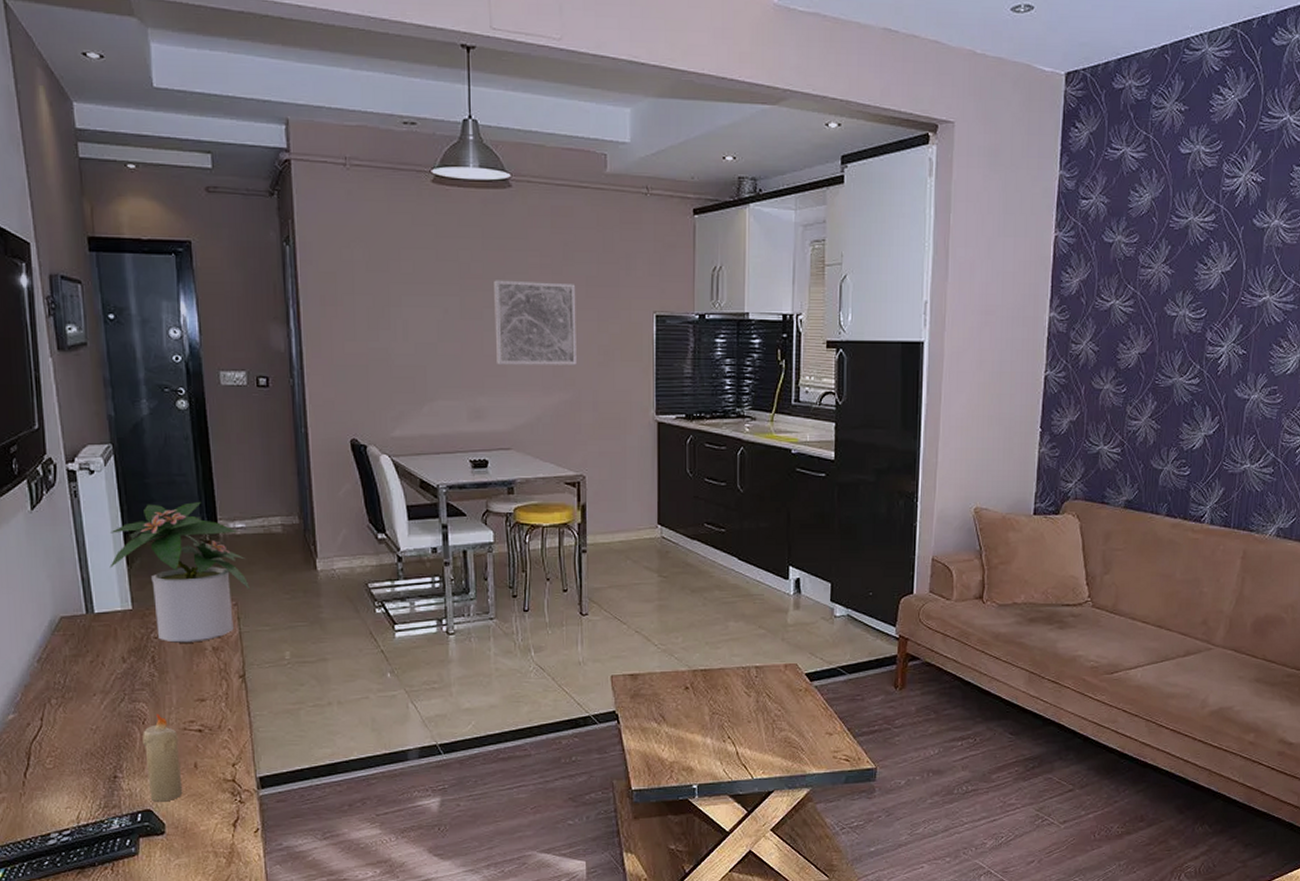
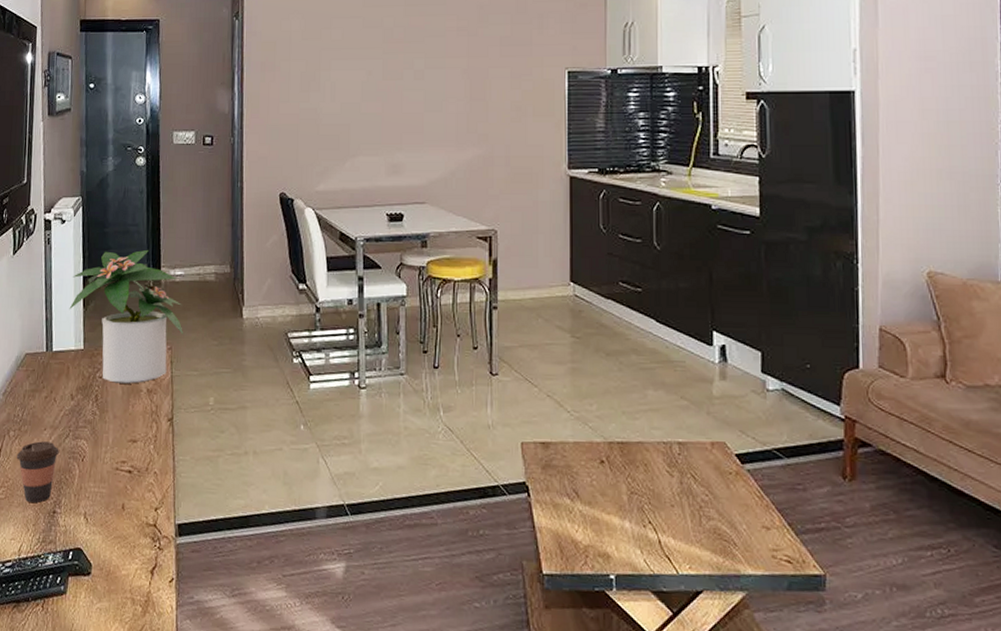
coffee cup: none [62,707,114,769] -> present [16,441,59,503]
candle: present [143,713,183,802] -> none [80,451,111,542]
wall art: present [494,280,577,365] -> none [413,43,490,122]

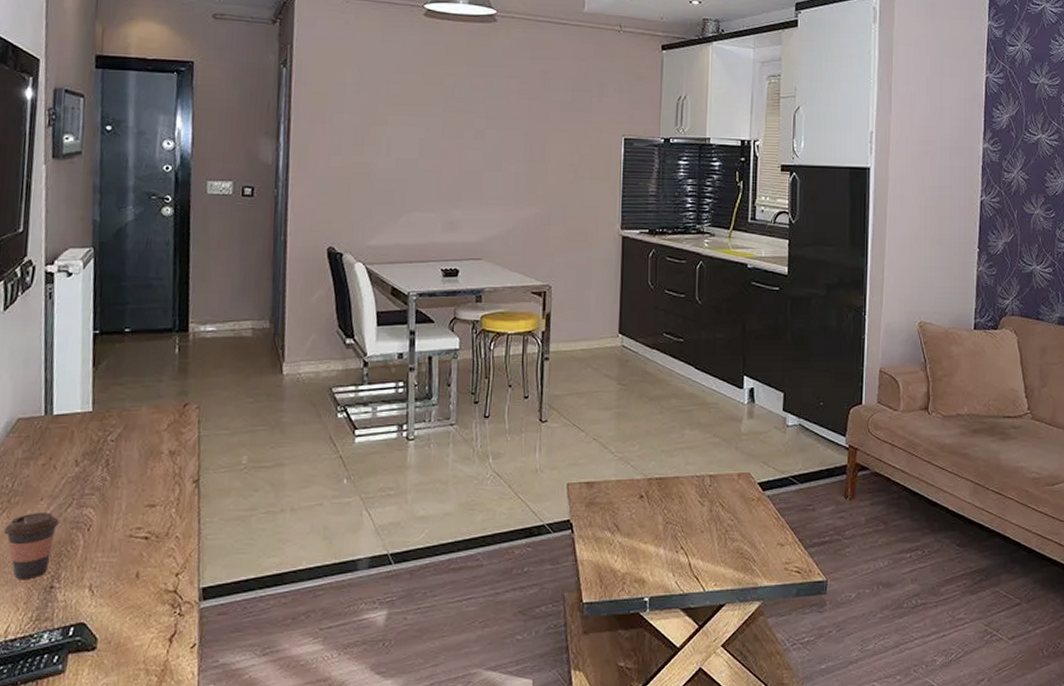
potted plant: present [69,249,184,384] -> none [75,304,215,446]

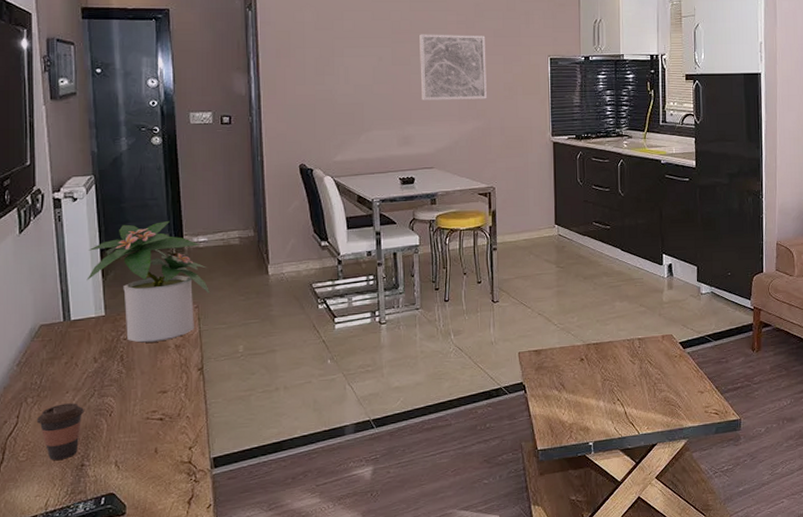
potted plant: none [75,304,215,446] -> present [86,220,211,343]
wall art: none [473,103,551,182] -> present [419,34,487,100]

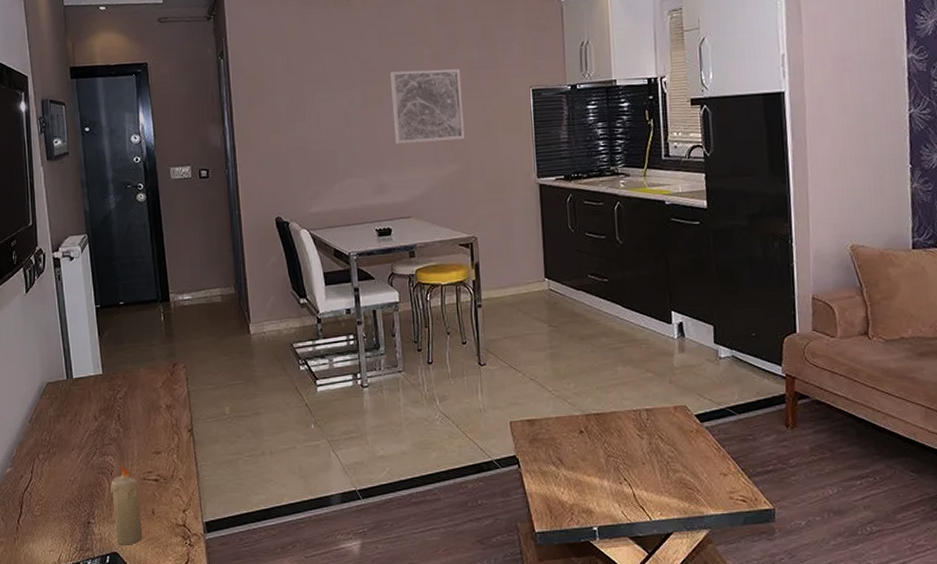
coffee cup: present [36,403,84,460] -> none [47,460,88,516]
potted plant: present [86,220,211,343] -> none [85,278,197,402]
candle: none [109,406,144,486] -> present [110,465,143,545]

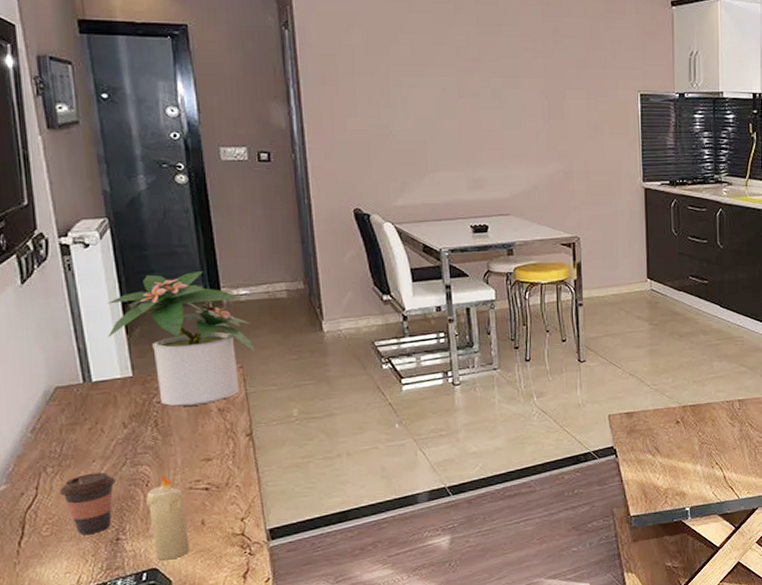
coffee cup: none [47,460,88,516] -> present [59,472,116,534]
potted plant: none [85,278,197,402] -> present [107,270,257,406]
wall art: present [390,68,464,144] -> none [489,62,569,139]

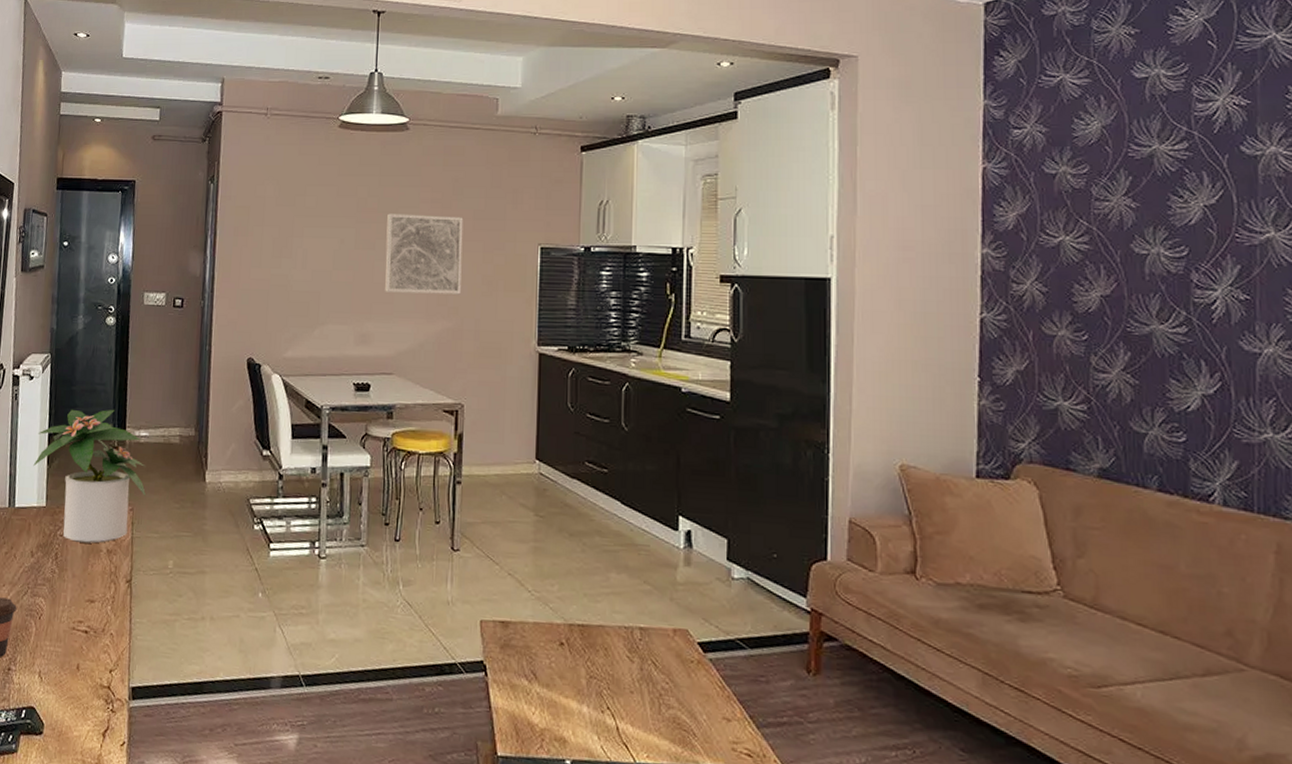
candle: present [146,475,190,561] -> none [35,610,67,701]
wall art: none [489,62,569,139] -> present [385,213,464,295]

